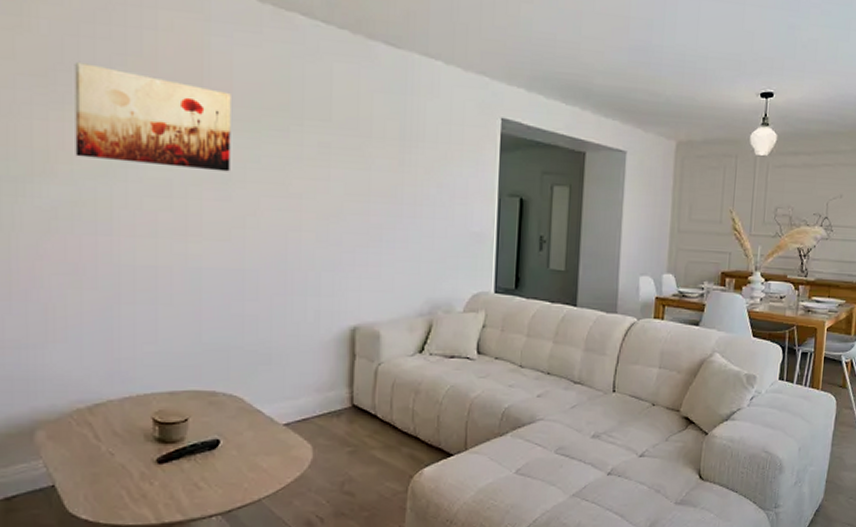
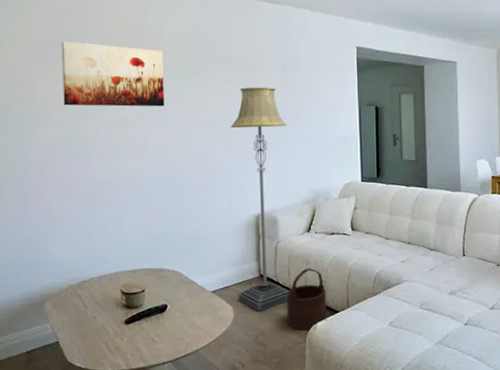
floor lamp: none [321,156,402,452] -> present [230,87,289,311]
wooden bucket: none [385,399,438,478] -> present [287,268,327,331]

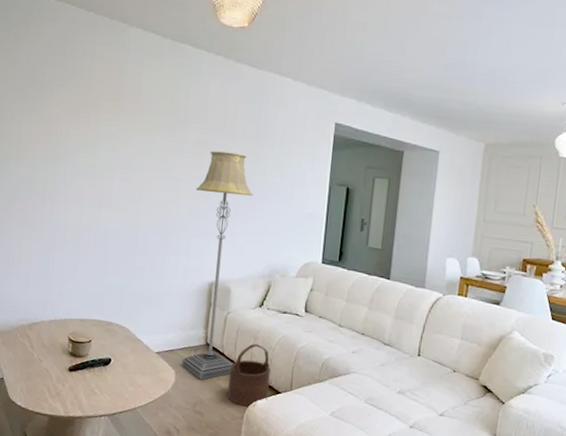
wall art: present [61,41,165,107] -> none [36,82,138,160]

